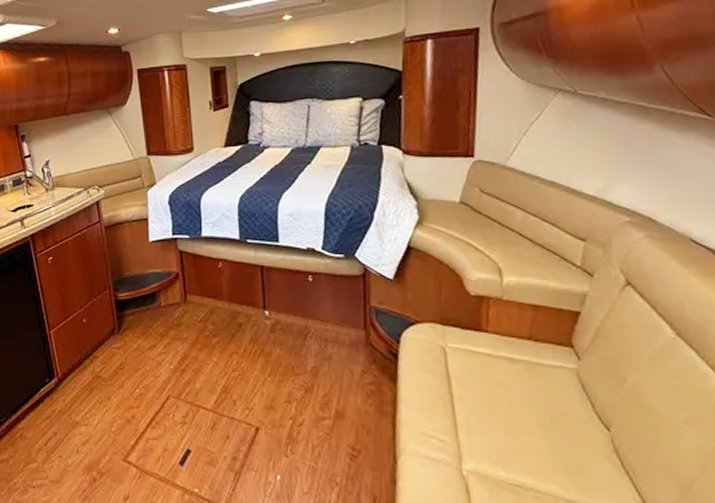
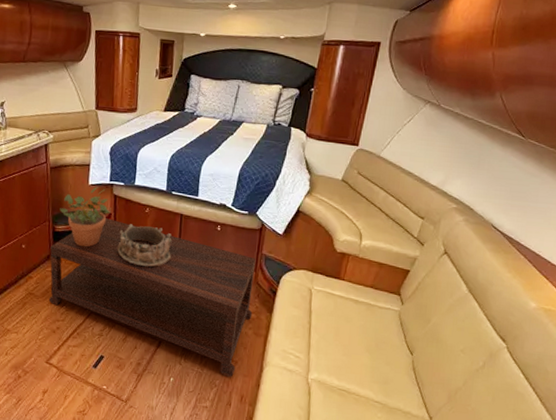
coffee table: none [114,279,371,472] -> present [49,218,256,377]
potted plant: none [120,244,178,316] -> present [59,187,111,247]
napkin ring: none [191,283,256,335] -> present [117,224,172,268]

